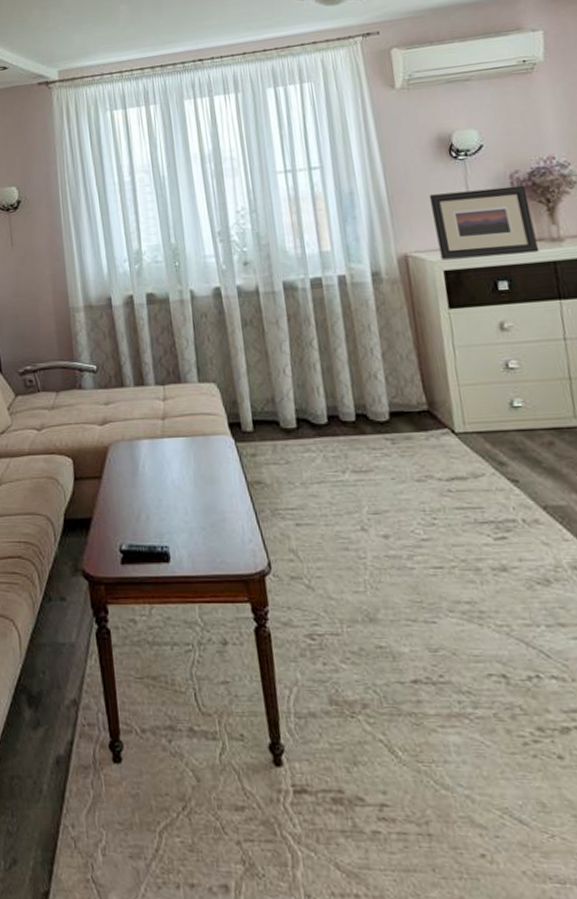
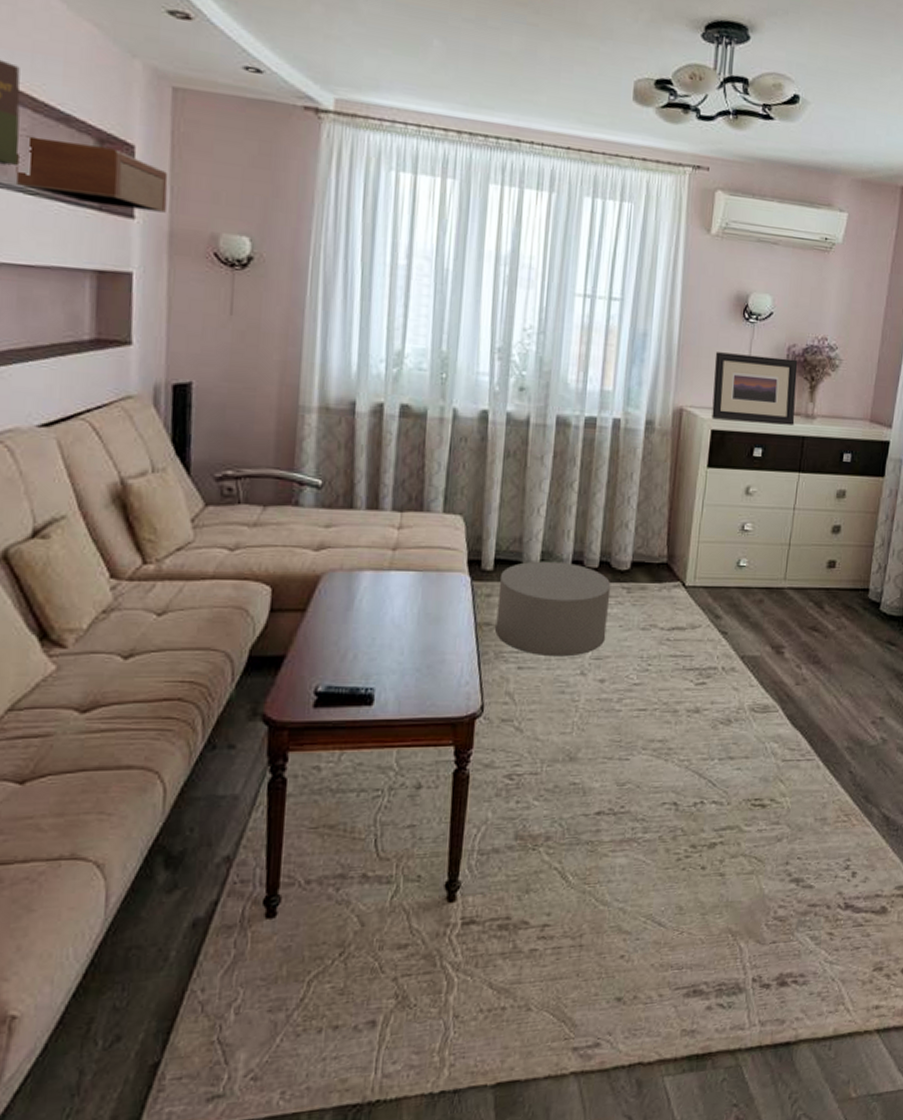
pouf: none [261,418,380,513] -> present [495,561,611,657]

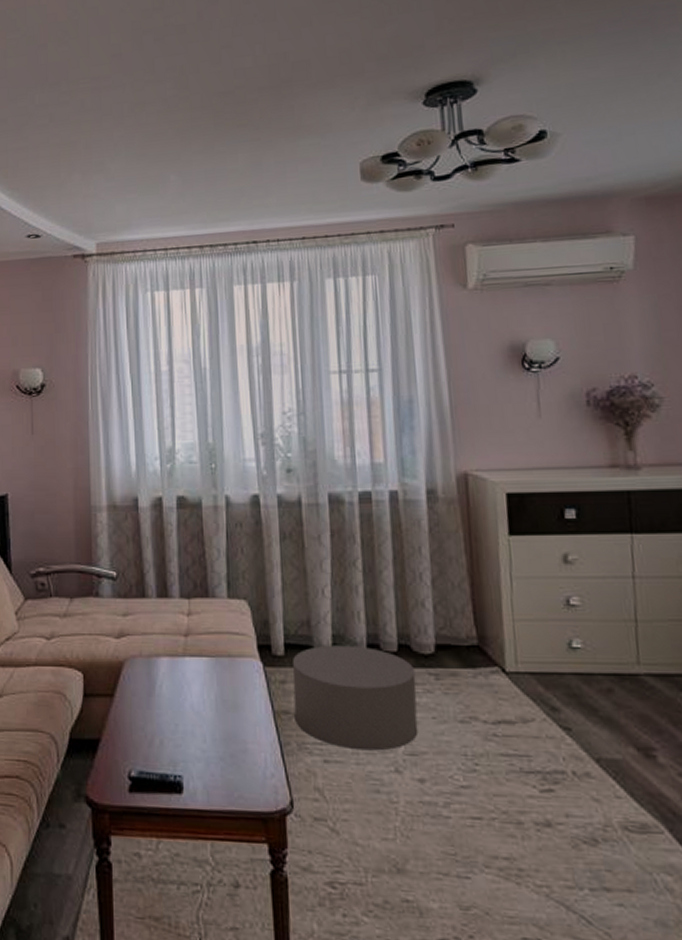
picture frame: present [711,352,798,425] -> none [495,404,613,482]

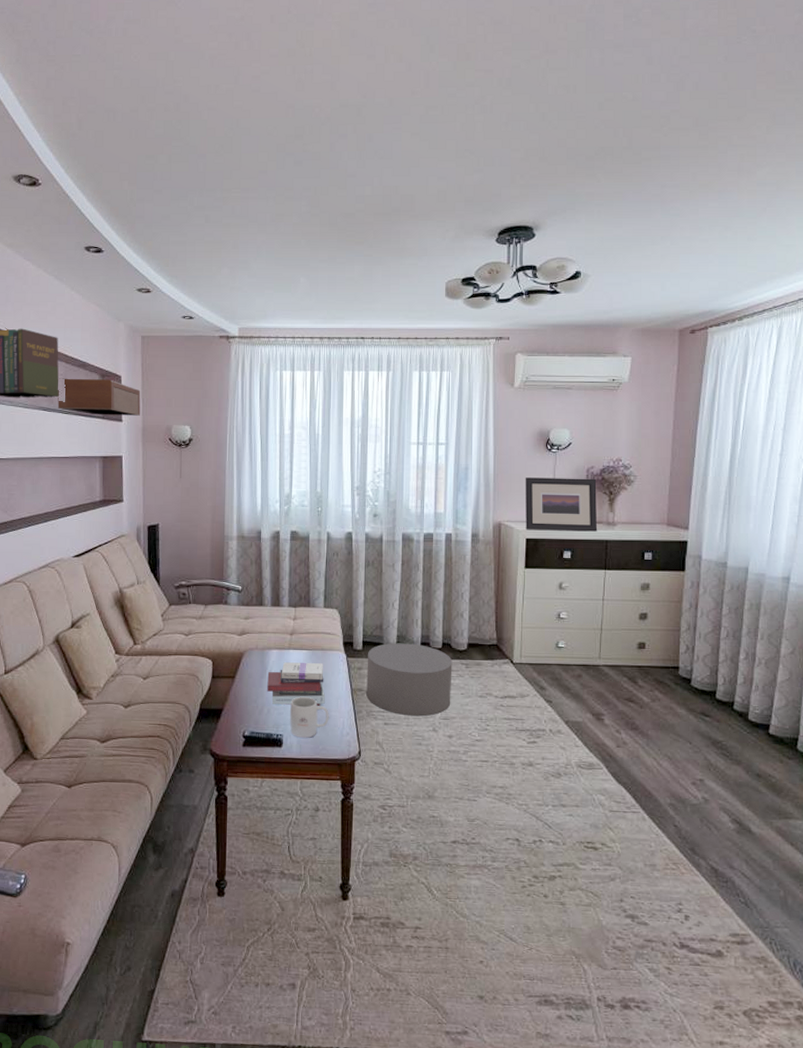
books: none [157,674,238,735] -> present [267,662,325,706]
mug: none [189,723,245,782] -> present [289,697,329,739]
picture frame: none [495,404,613,482] -> present [525,477,598,532]

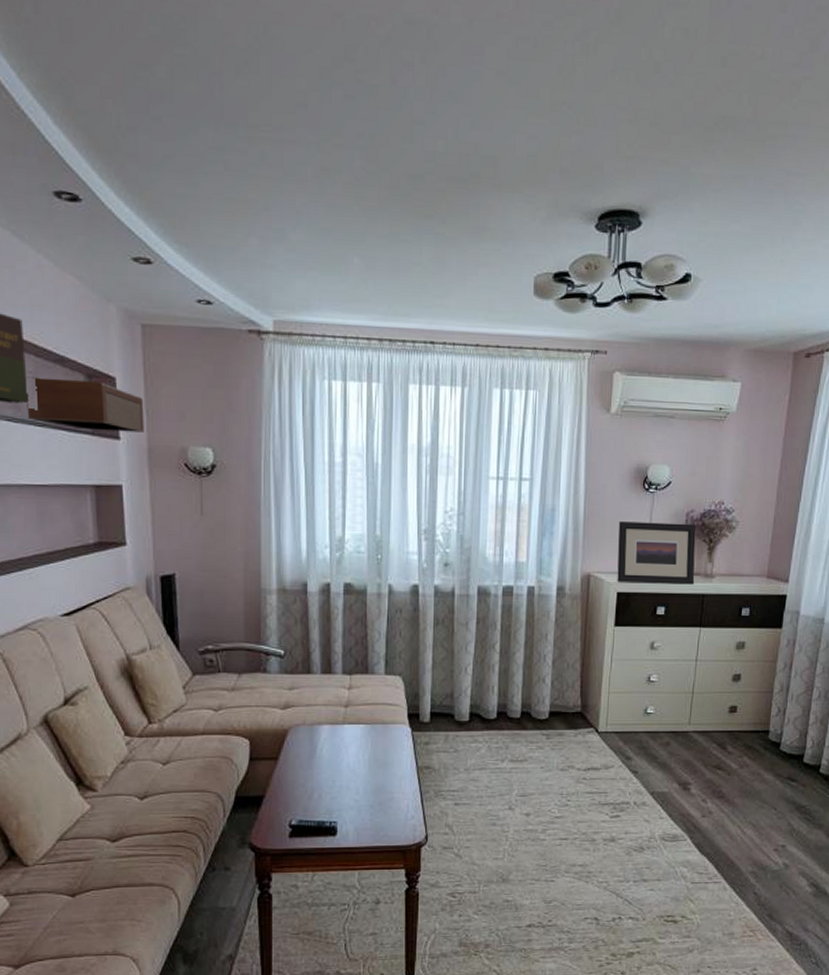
books: present [267,662,325,706] -> none [317,739,386,788]
mug: present [289,697,329,739] -> none [344,778,391,825]
pouf: present [366,643,453,717] -> none [434,713,532,795]

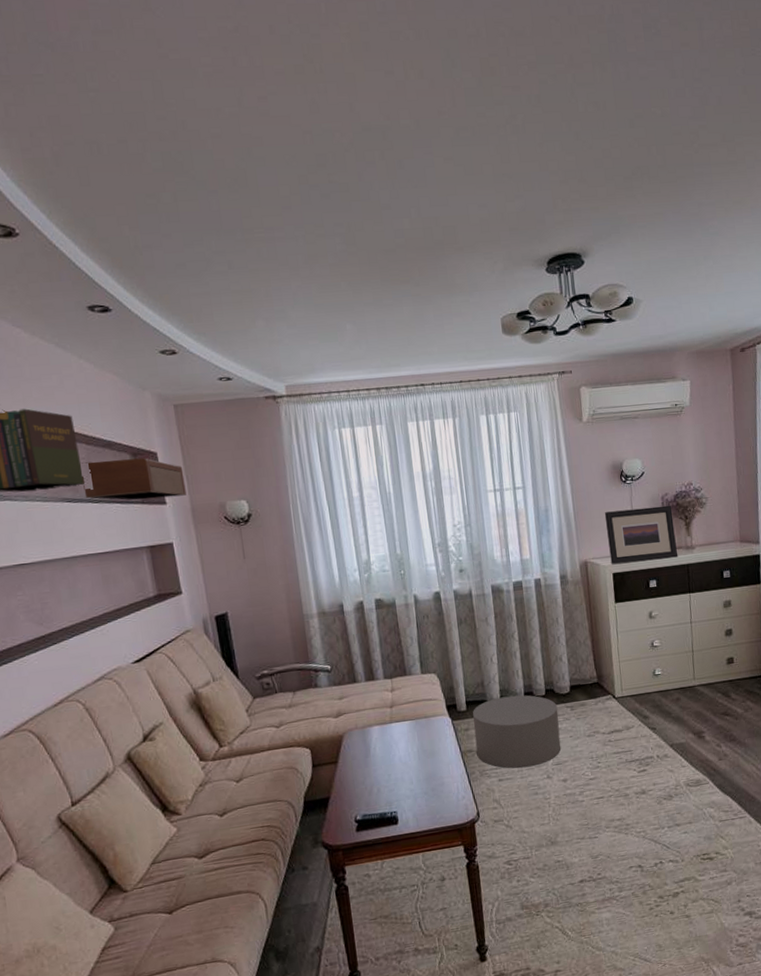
pouf: none [434,713,532,795] -> present [472,695,561,769]

